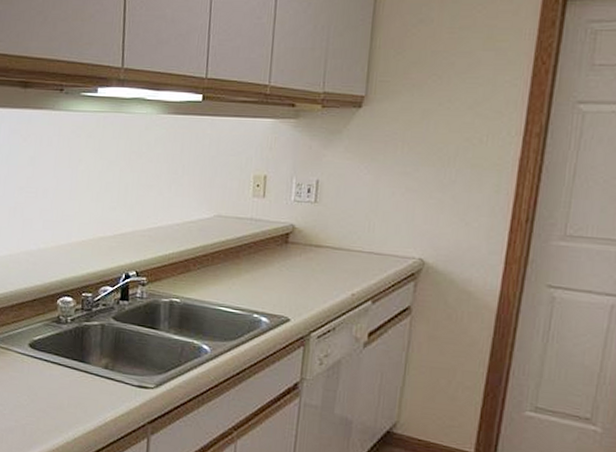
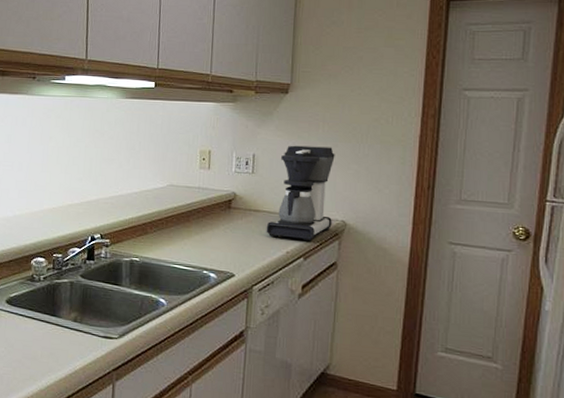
coffee maker: none [328,169,415,283] -> present [266,145,335,242]

